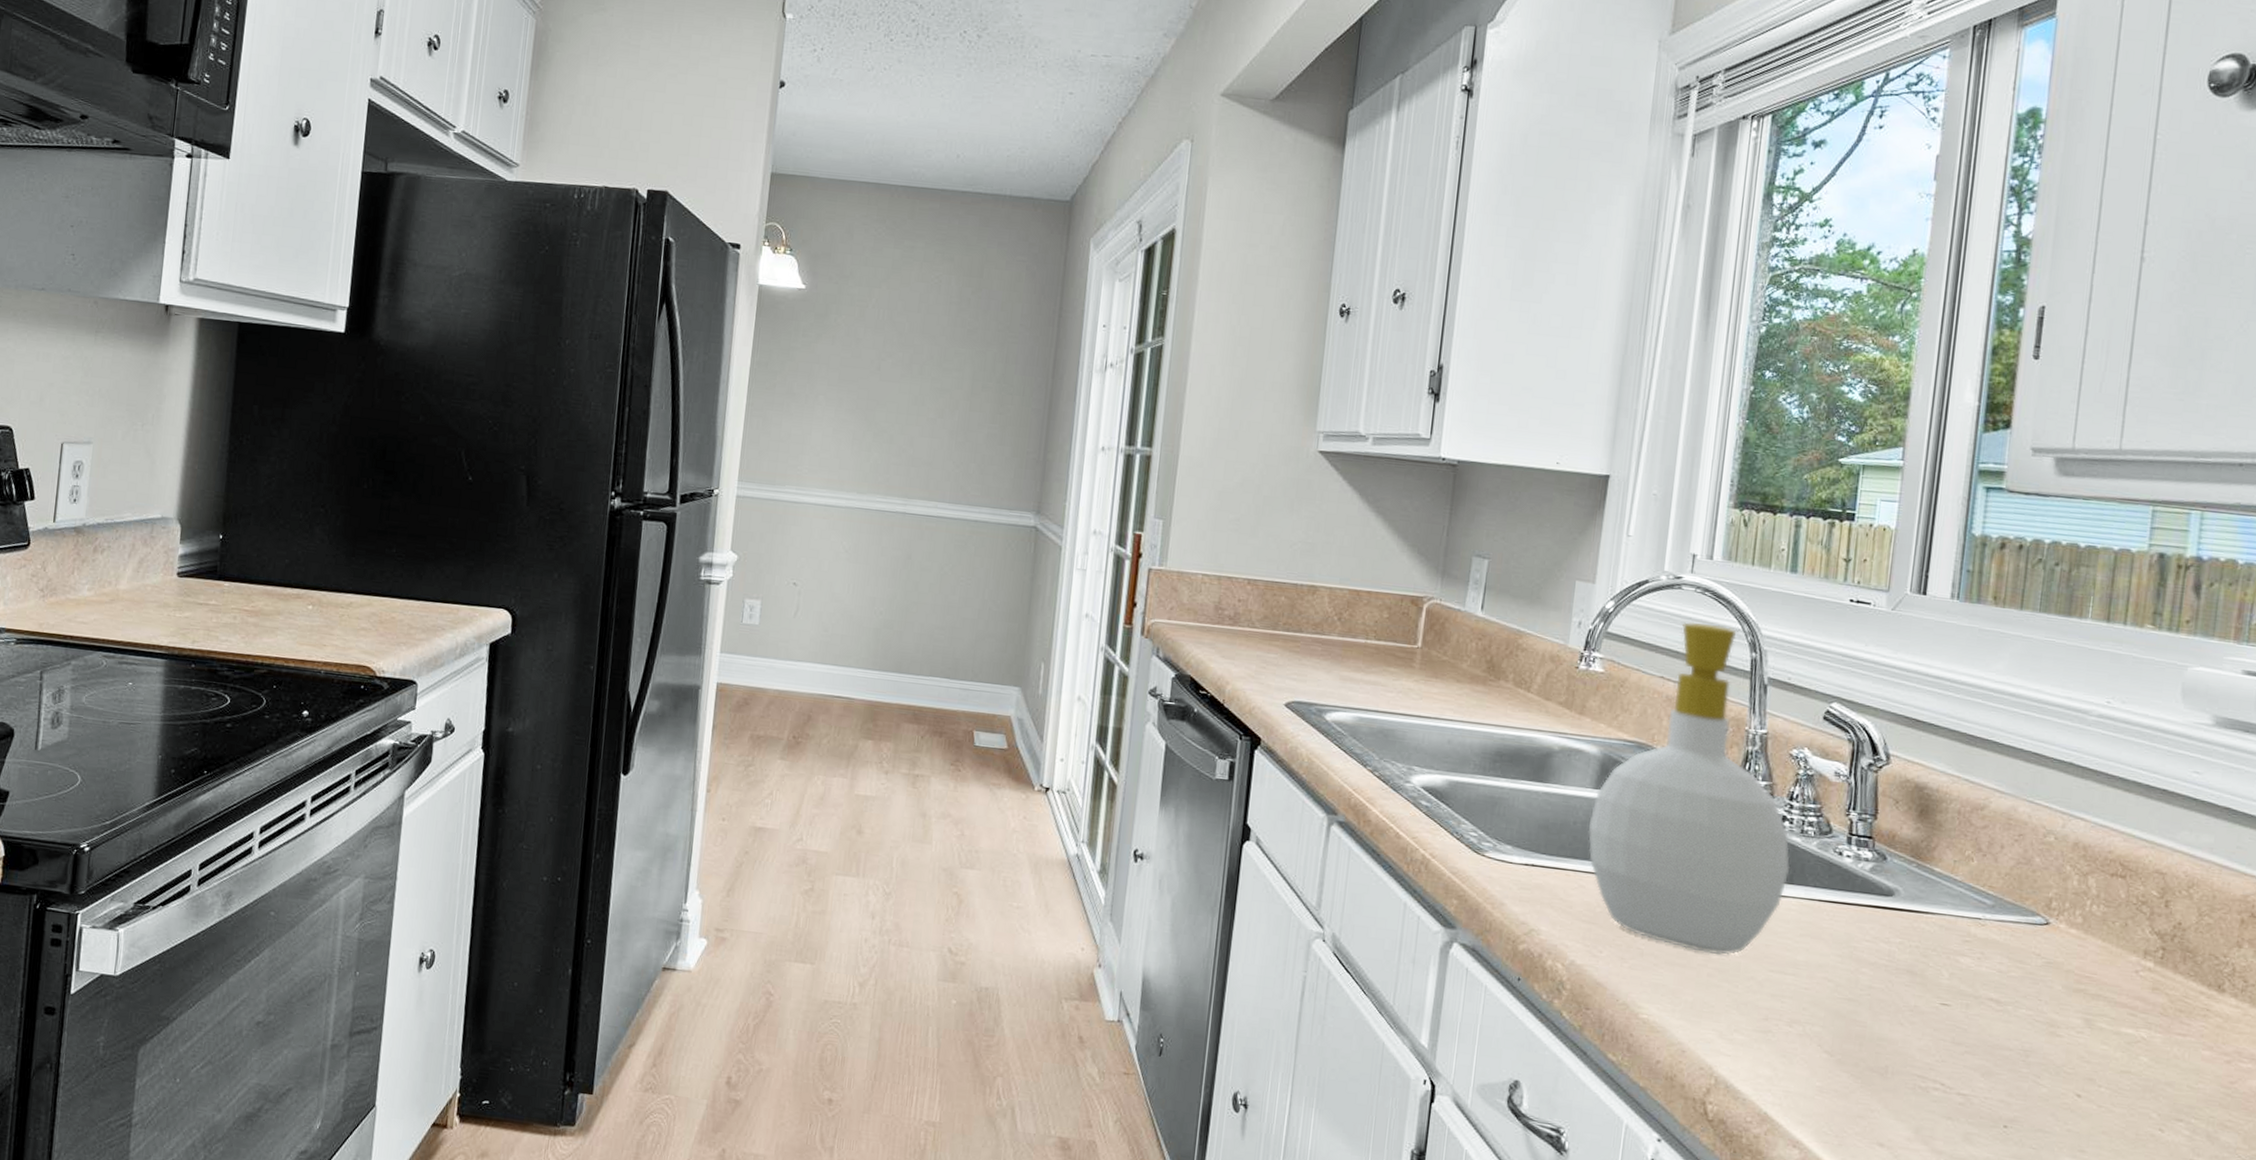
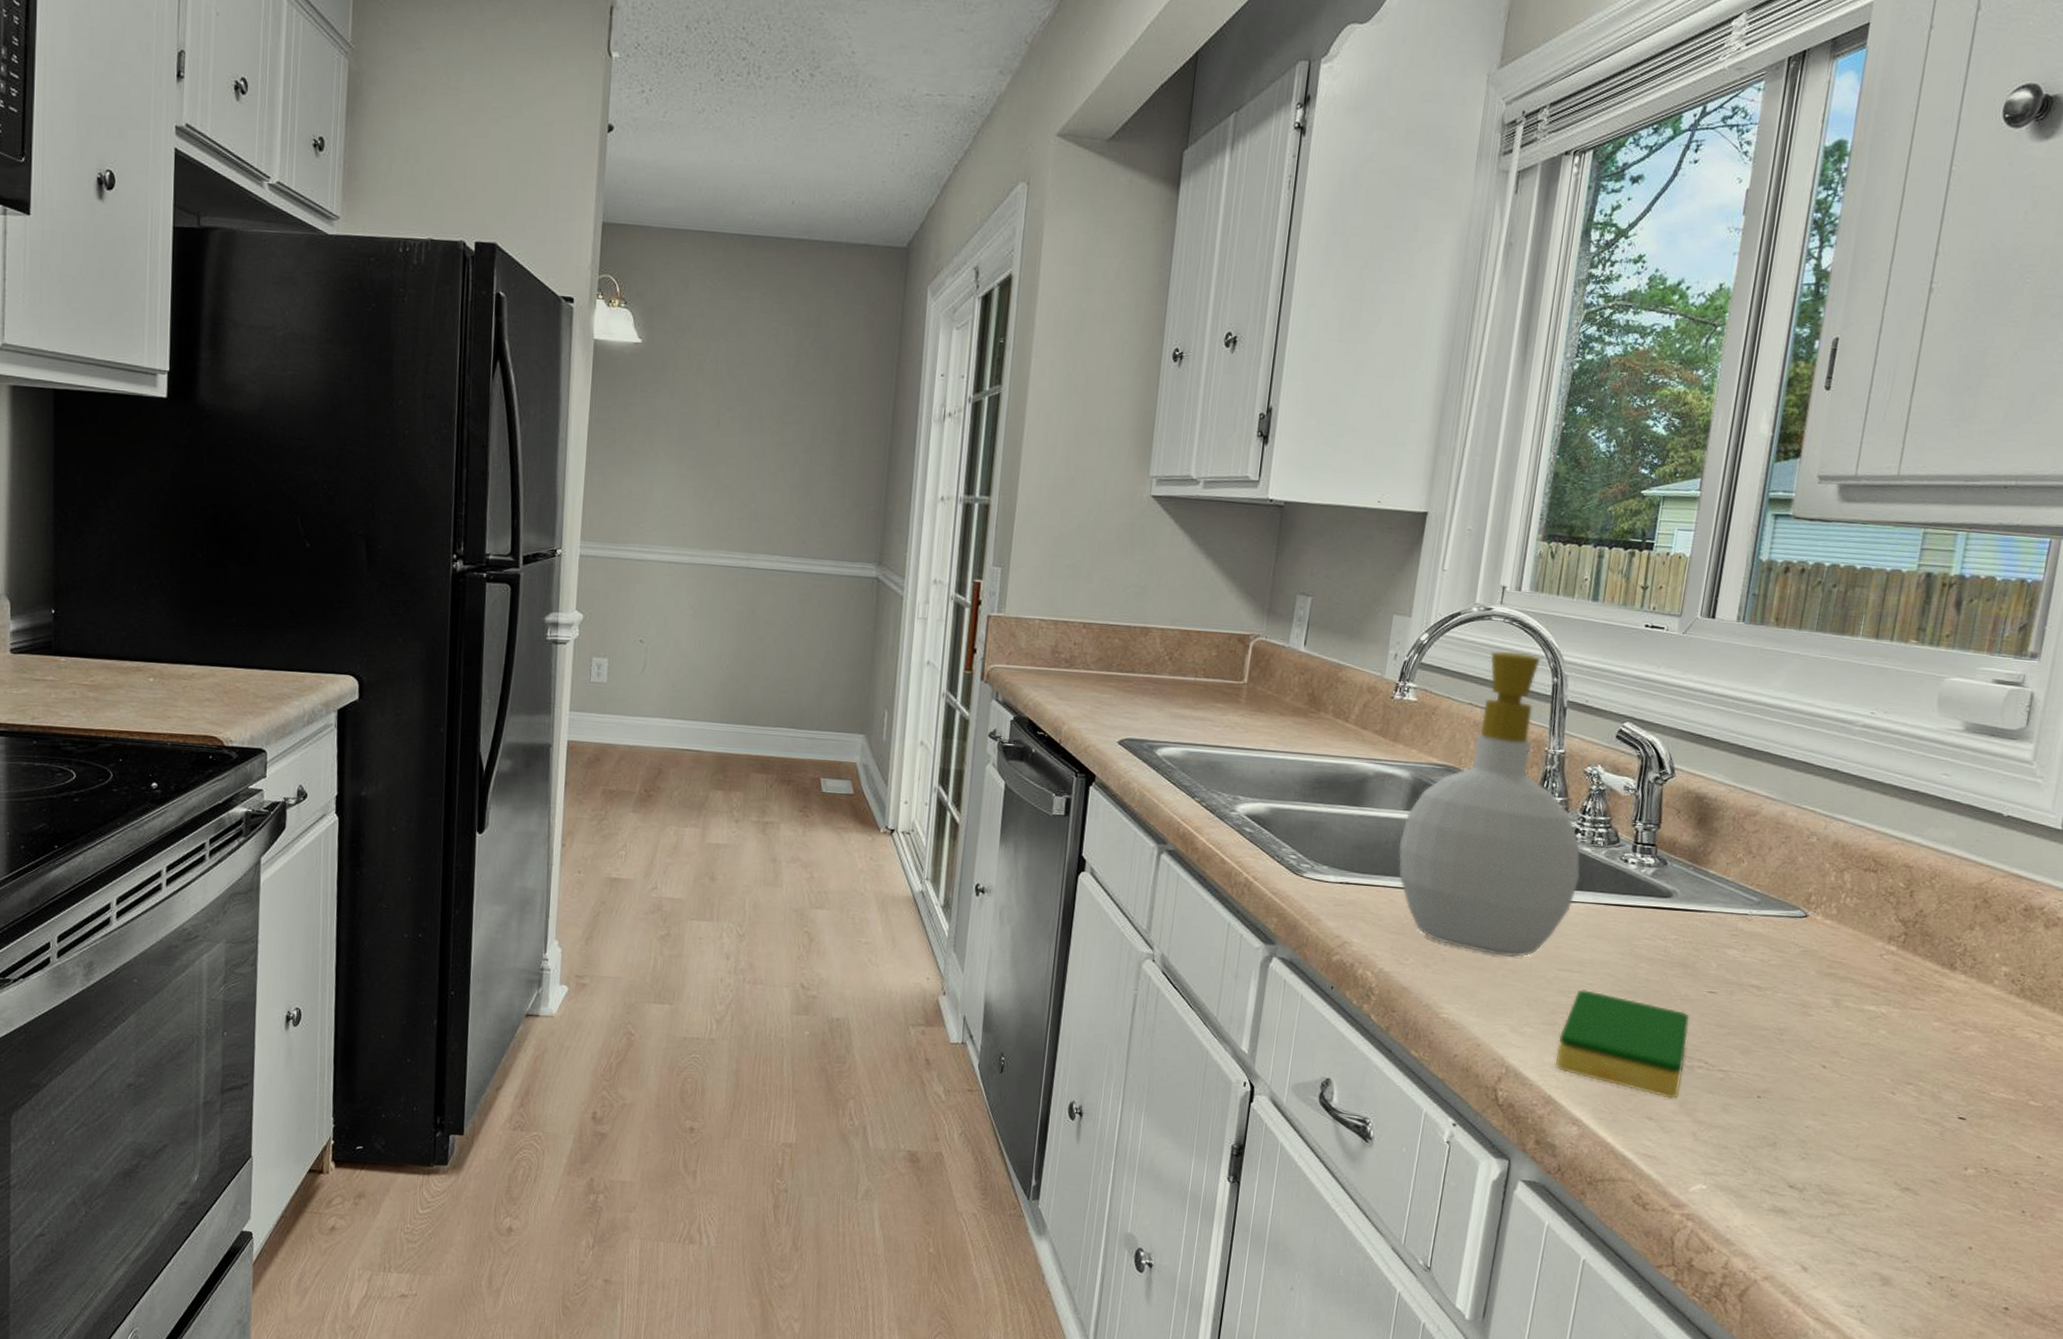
dish sponge: none [1770,994,1921,1123] -> present [1555,990,1690,1099]

